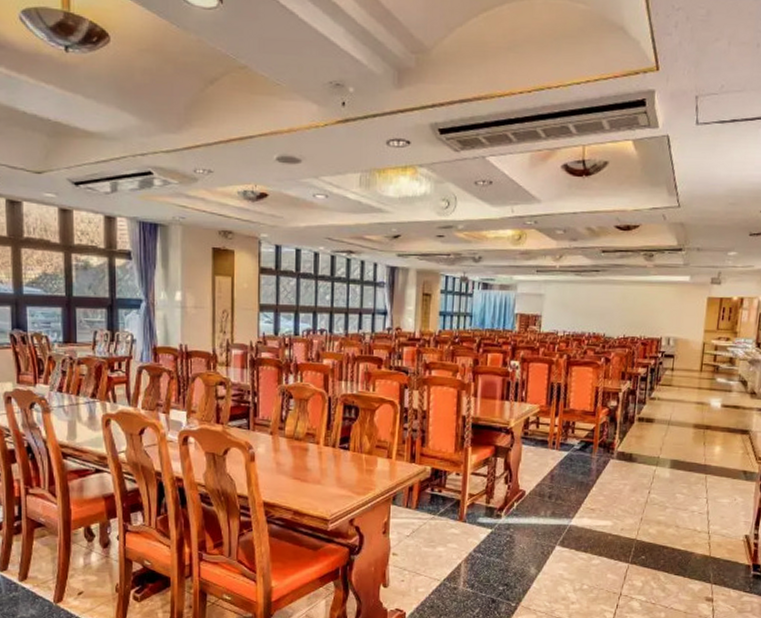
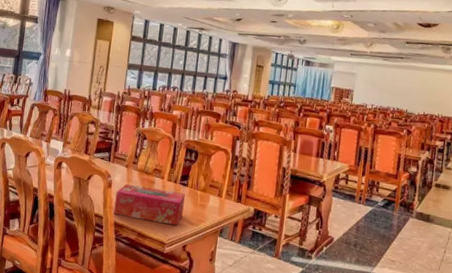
tissue box: none [261,454,347,498] -> present [114,183,185,226]

